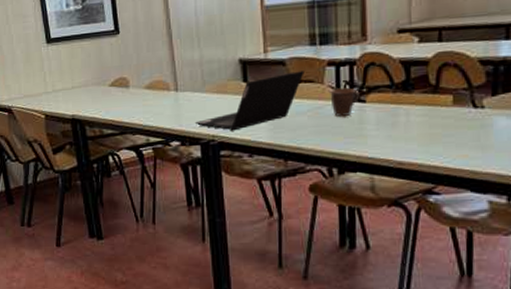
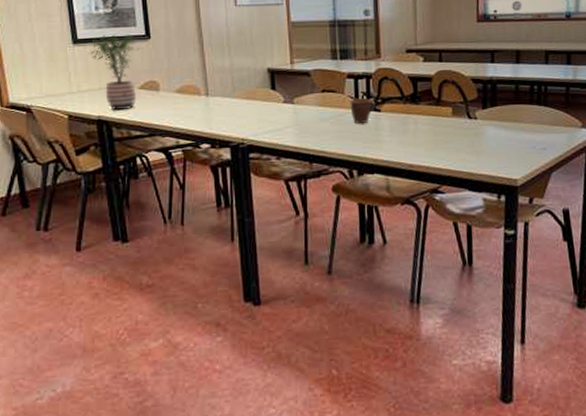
potted plant: none [61,30,109,108] -> present [88,34,140,110]
laptop computer: present [194,71,304,131] -> none [224,82,327,135]

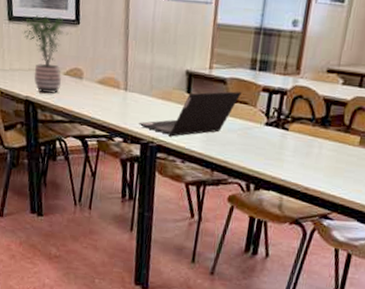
laptop computer: none [224,82,327,135] -> present [138,91,242,137]
mug: present [350,98,376,123] -> none [259,113,285,140]

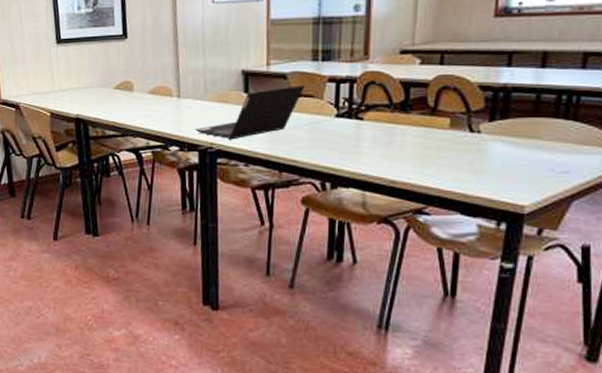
potted plant: present [22,14,69,94] -> none [70,33,117,109]

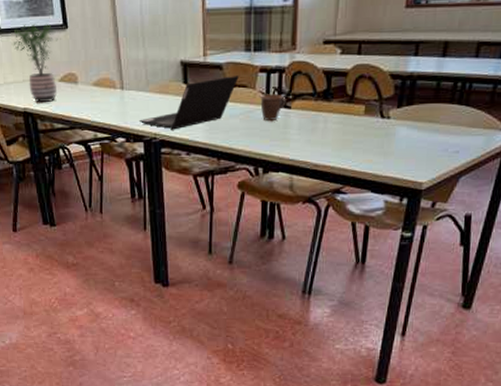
potted plant: none [70,33,117,109] -> present [11,23,58,102]
mug: none [328,104,358,132] -> present [260,94,286,120]

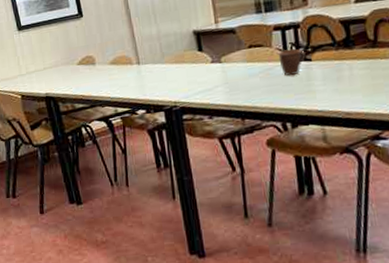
potted plant: present [11,23,58,102] -> none [32,15,76,87]
laptop computer: present [138,76,239,130] -> none [157,37,254,96]

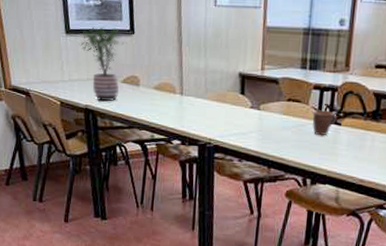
potted plant: none [32,15,76,87] -> present [79,26,124,101]

